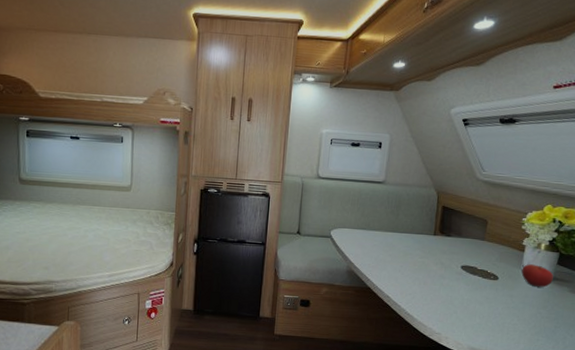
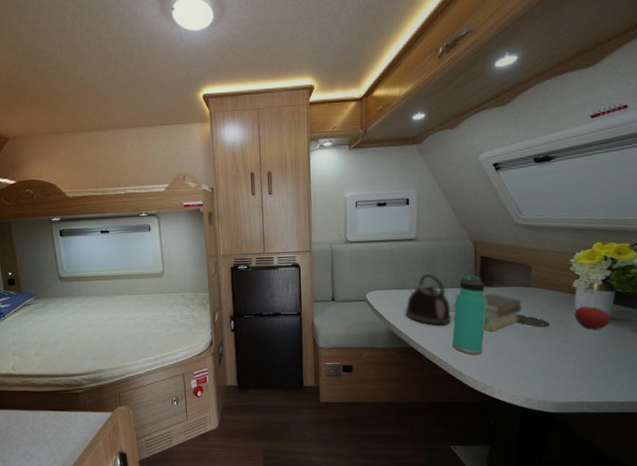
kettle: none [366,216,410,270] -> present [405,273,452,326]
thermos bottle: none [407,221,445,301] -> present [452,273,488,355]
books: none [411,242,476,280] -> present [452,293,522,332]

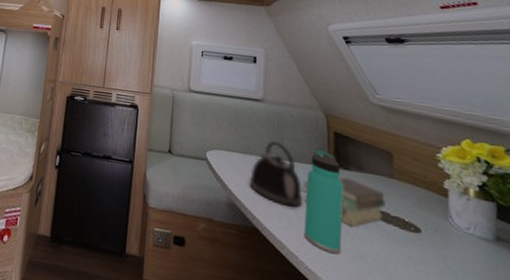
fruit: present [574,306,610,330] -> none [450,214,497,250]

